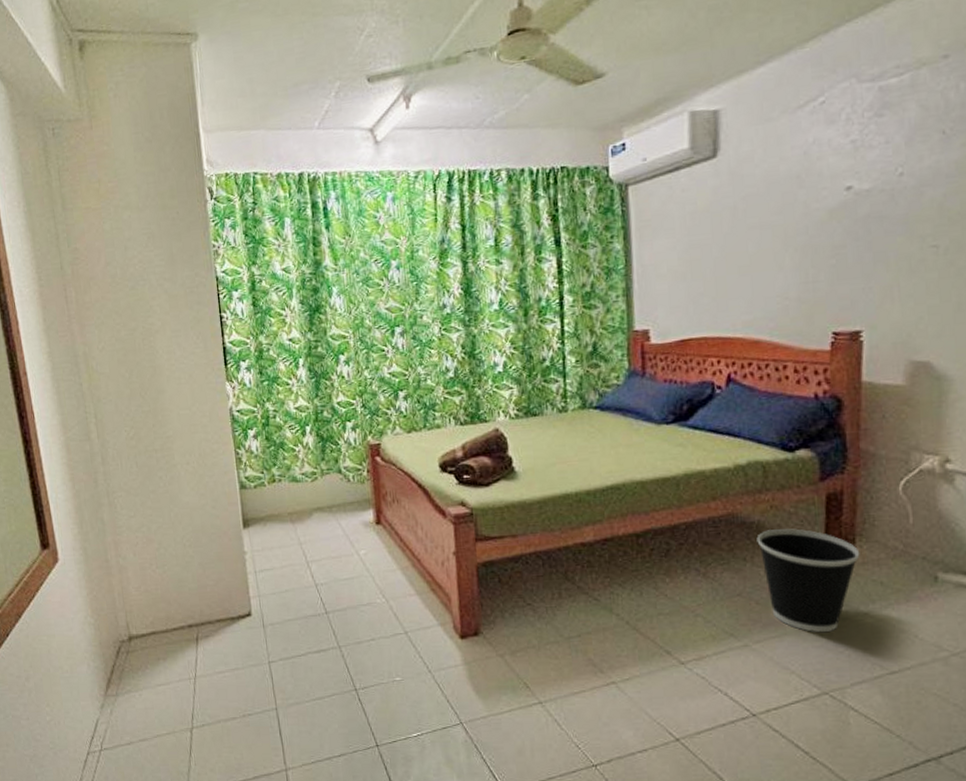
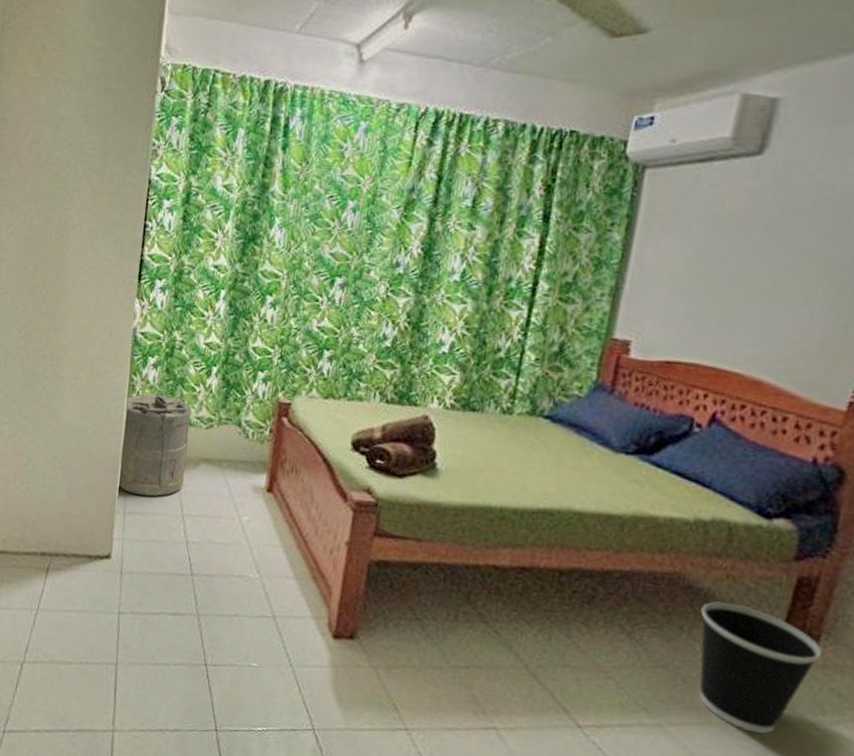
laundry hamper: none [236,458,302,553] -> present [119,394,192,497]

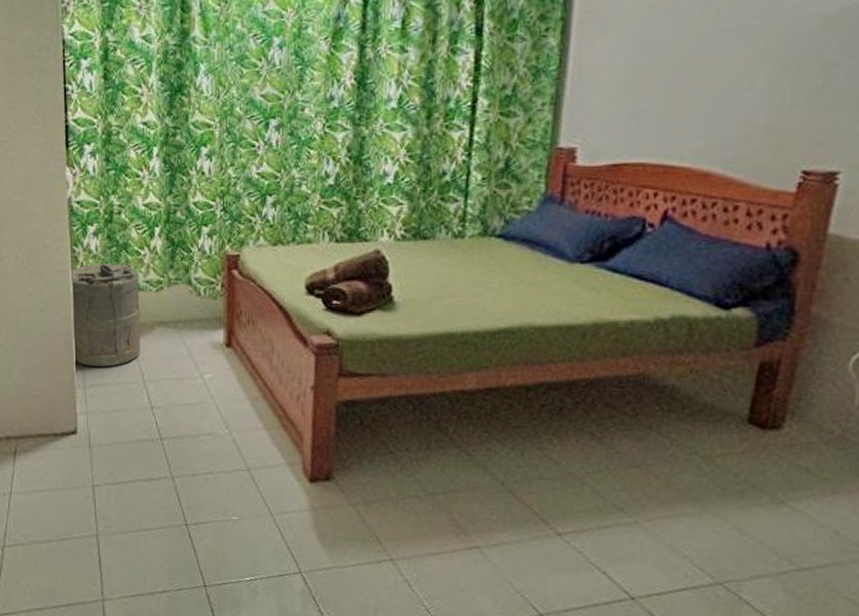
wastebasket: present [699,601,823,734] -> none [667,397,788,518]

